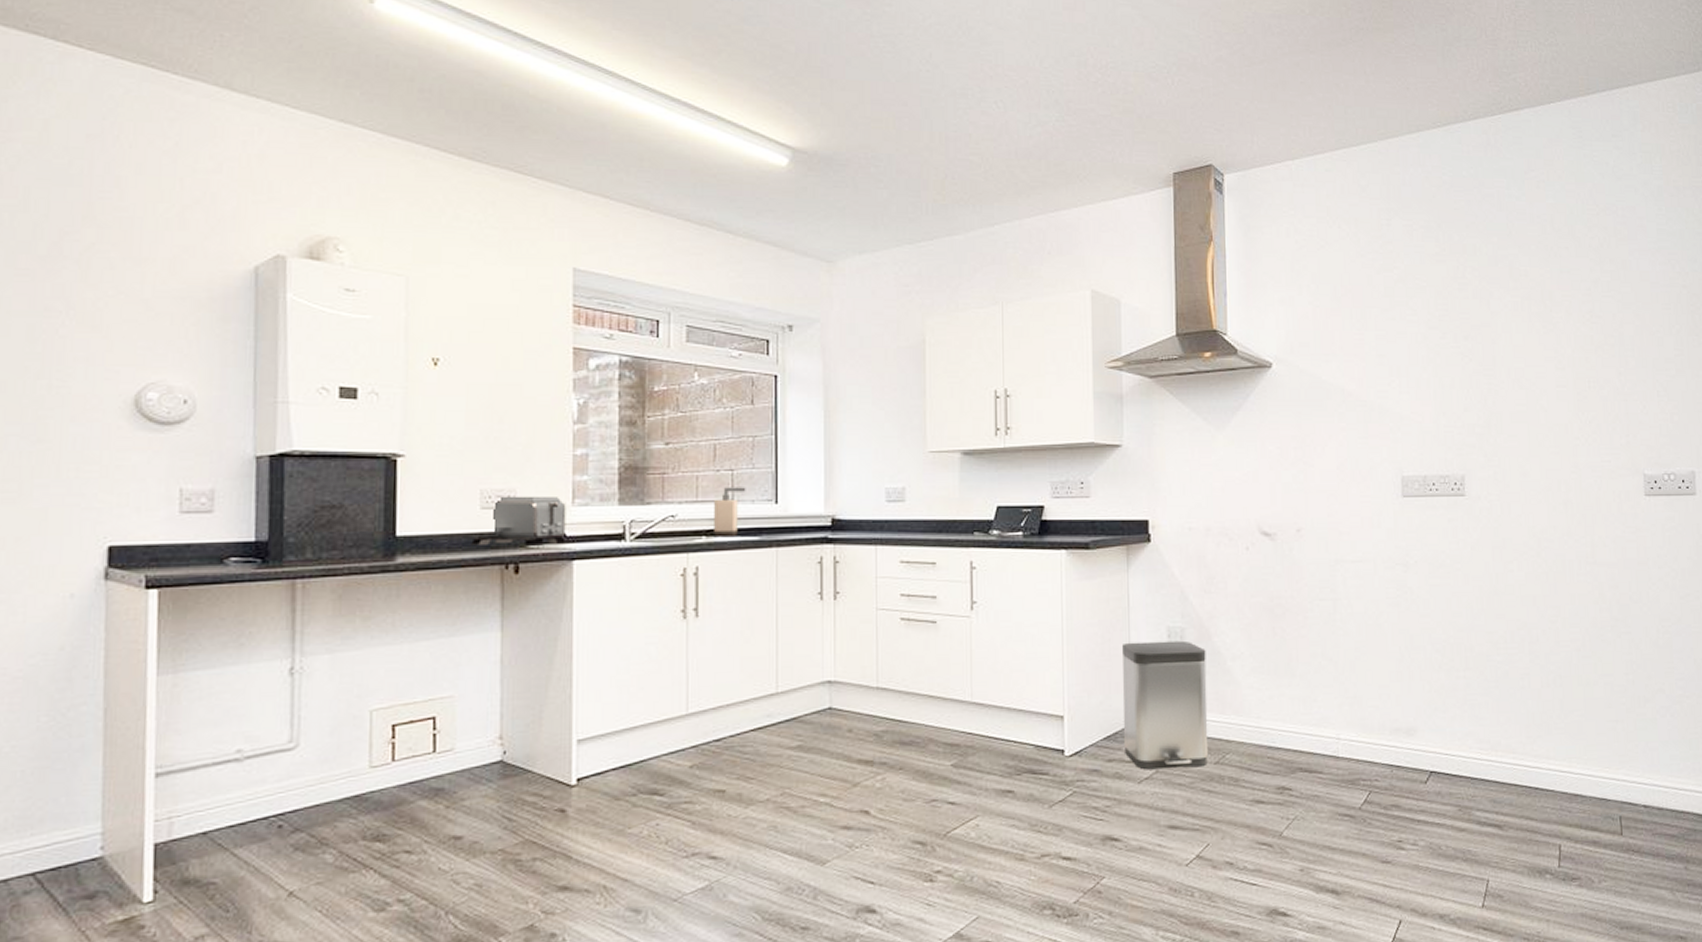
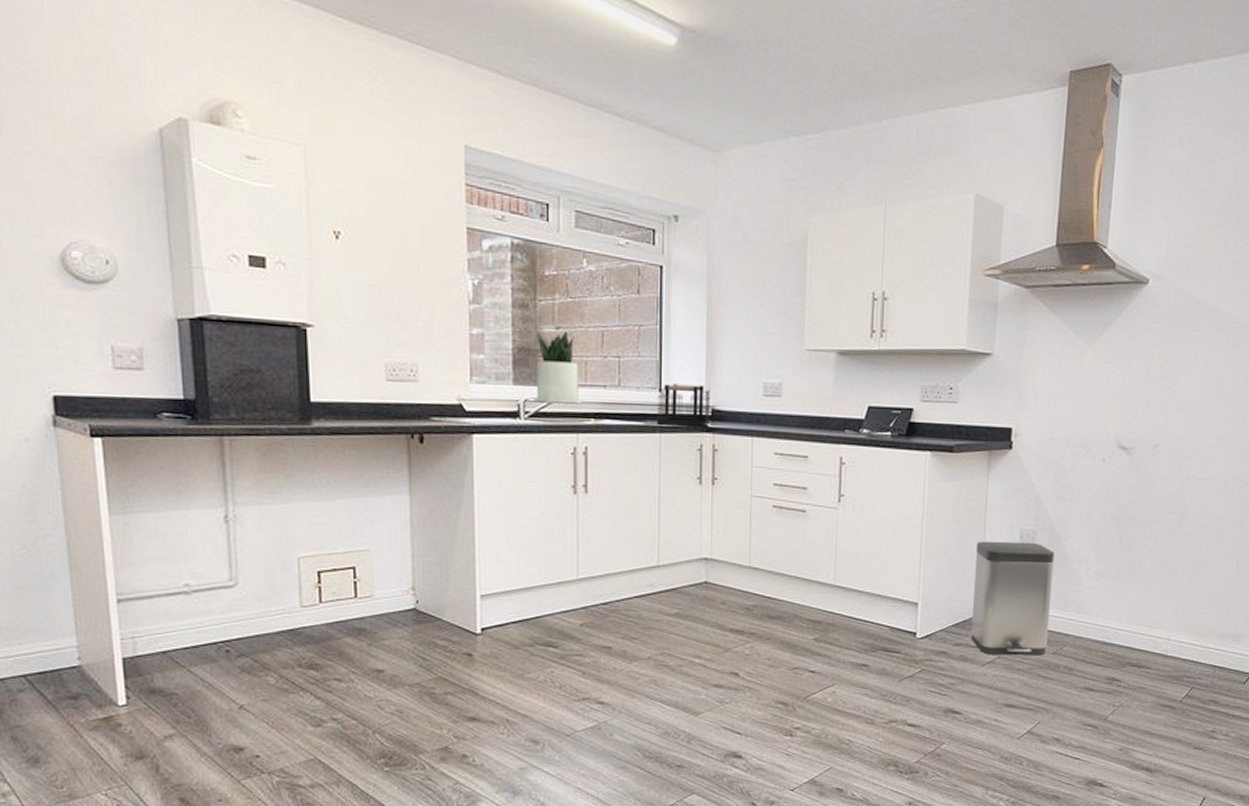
toaster: present [471,495,566,546] -> none [379,369,465,419]
planter: none [639,447,694,522] -> present [532,332,583,404]
soap dispenser: present [714,487,746,538] -> none [602,373,632,421]
dish rack: none [773,494,830,538] -> present [656,383,711,427]

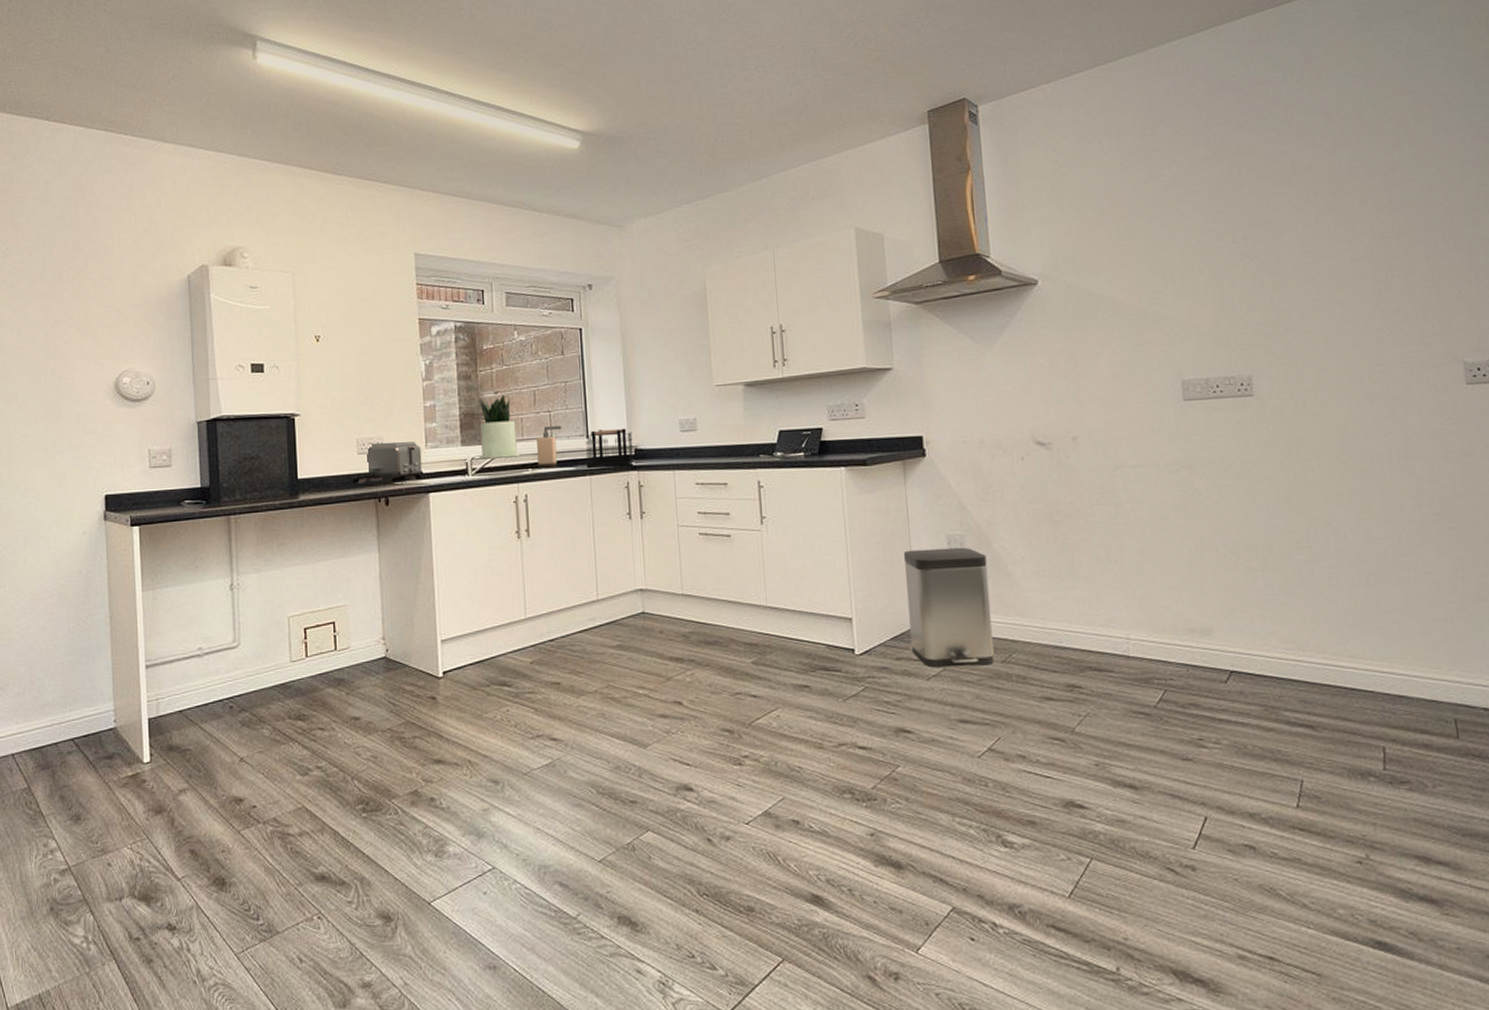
toaster: none [379,369,465,419] -> present [352,441,423,484]
soap dispenser: none [602,373,632,421] -> present [537,425,562,470]

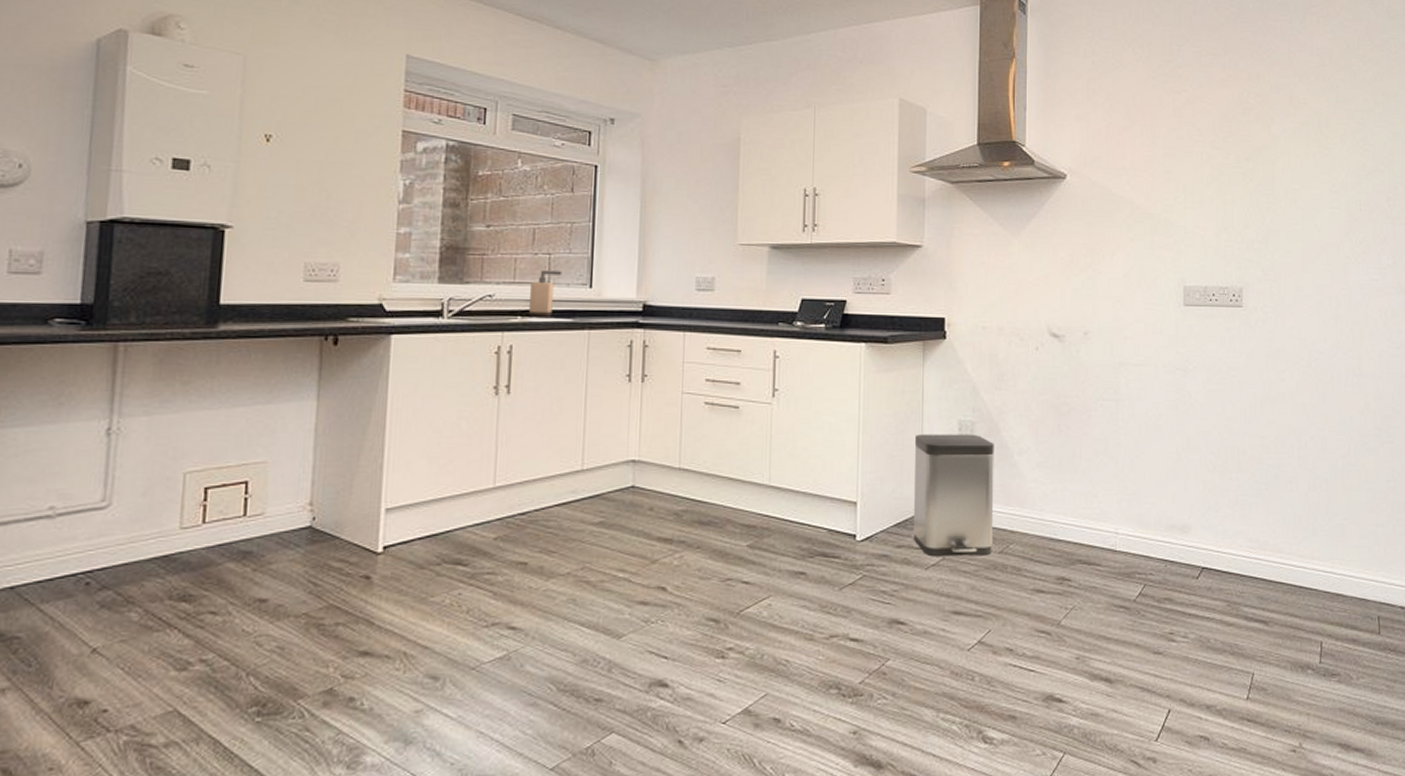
toaster: present [352,441,423,484] -> none [292,269,388,319]
planter: present [478,395,521,459] -> none [457,230,511,302]
dish rack: present [585,428,634,468] -> none [585,280,642,322]

